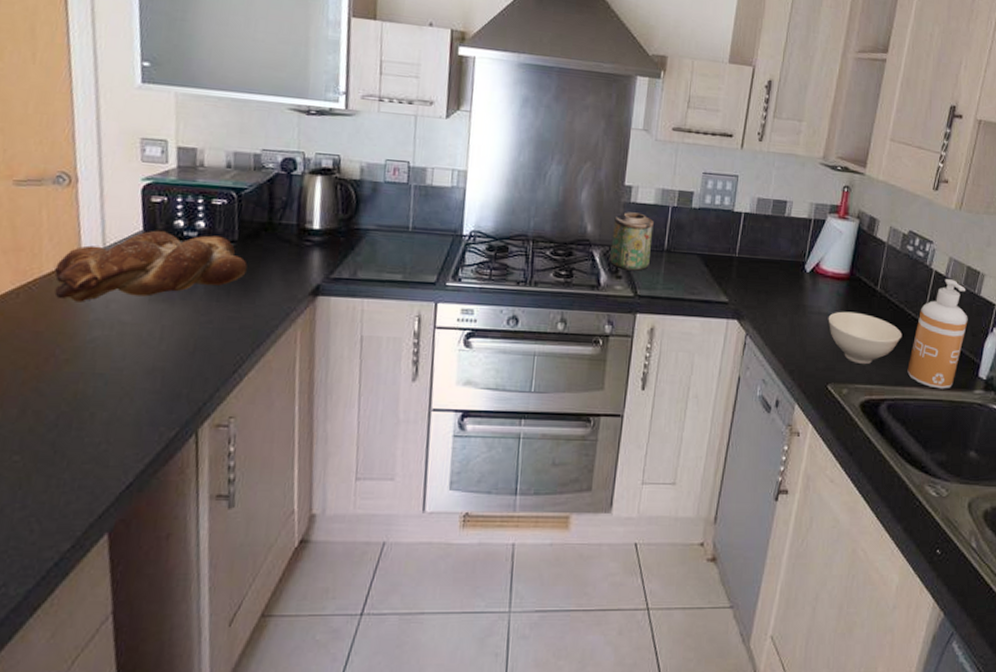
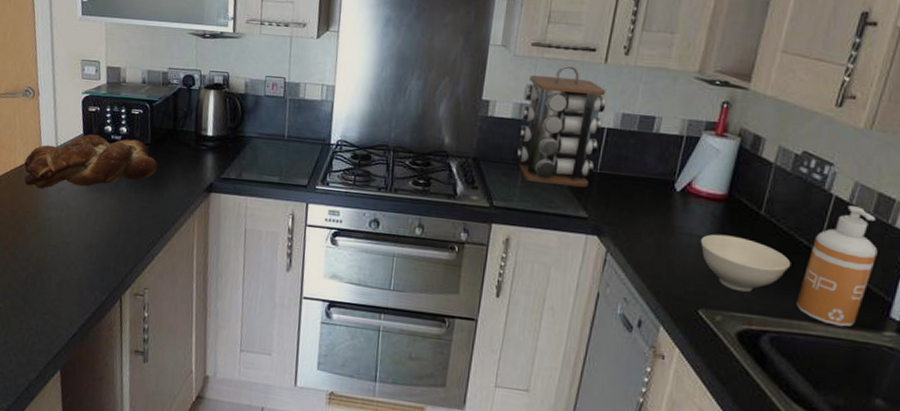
canister: present [610,212,654,271] -> none [466,125,511,183]
spice rack: none [657,150,743,273] -> present [514,65,606,188]

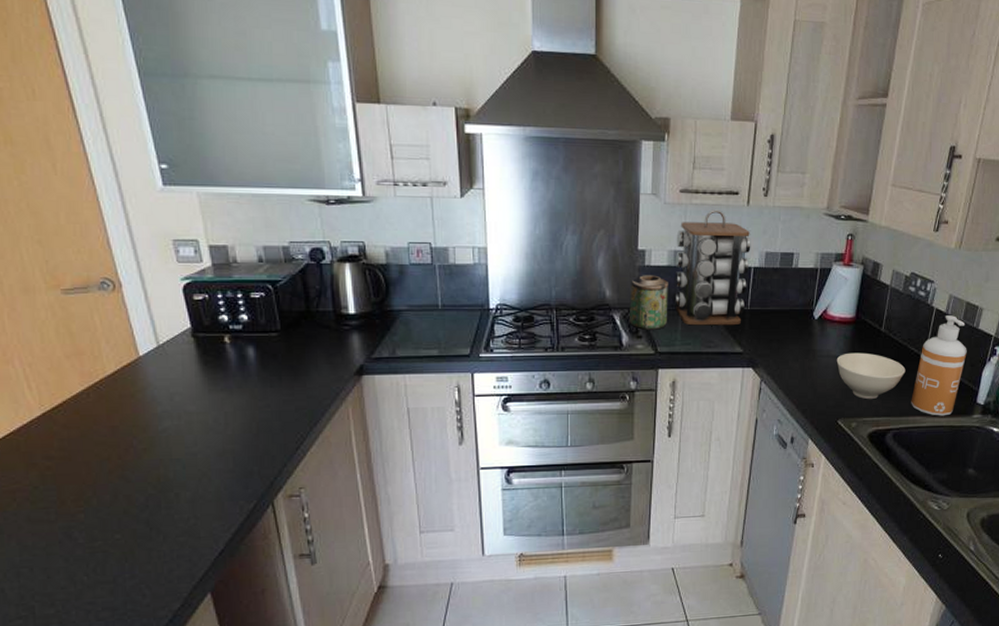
bread loaf: present [24,134,158,189] -> none [117,326,293,397]
canister: none [466,125,511,183] -> present [630,275,668,330]

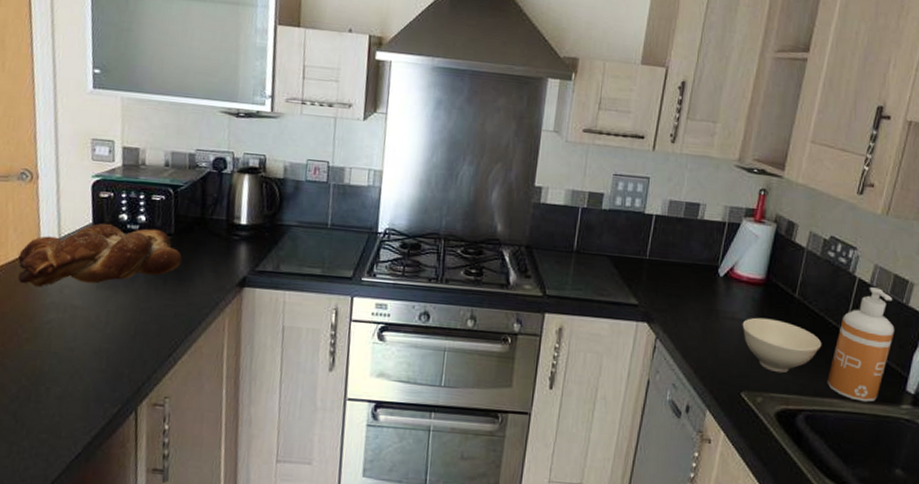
bread loaf: none [117,326,293,397] -> present [18,223,182,287]
canister: present [630,275,668,330] -> none [519,212,563,271]
spice rack: present [673,209,751,326] -> none [567,152,655,275]

